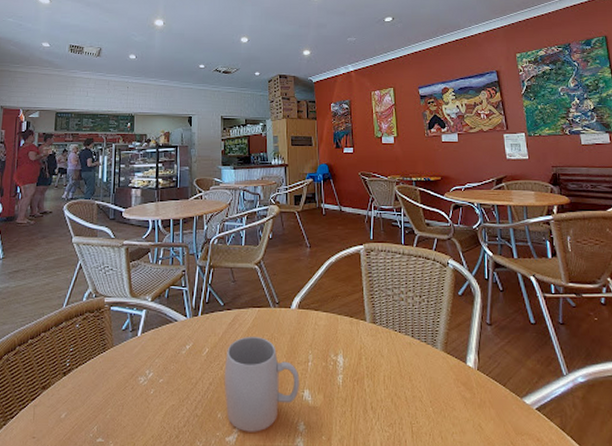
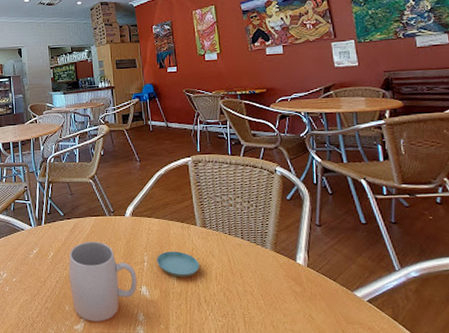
saucer: none [322,350,367,381] -> present [157,251,199,278]

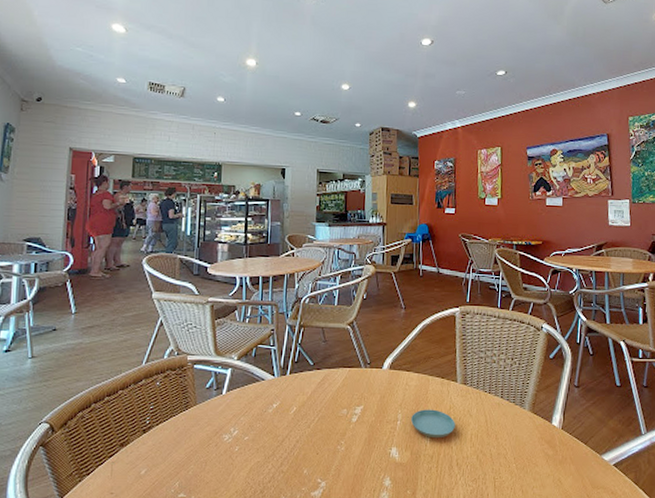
mug: present [68,241,137,322] -> none [311,395,388,487]

